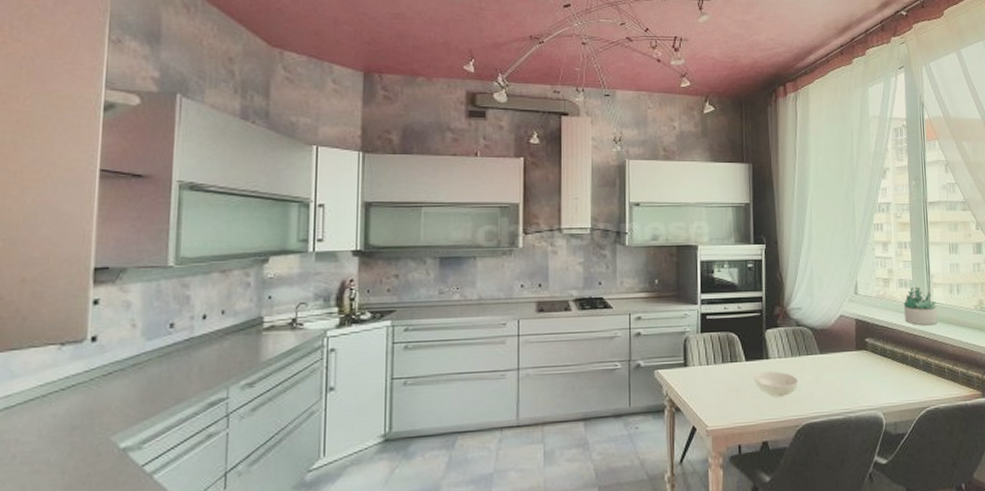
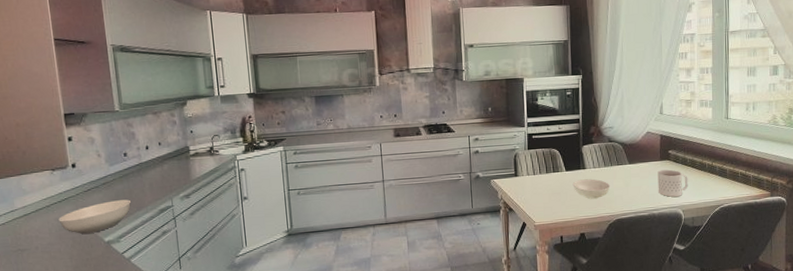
bowl: none [56,388,170,438] -> present [58,199,132,235]
mug: none [853,361,889,397] -> present [657,169,688,198]
succulent plant: present [903,286,938,326] -> none [703,106,734,139]

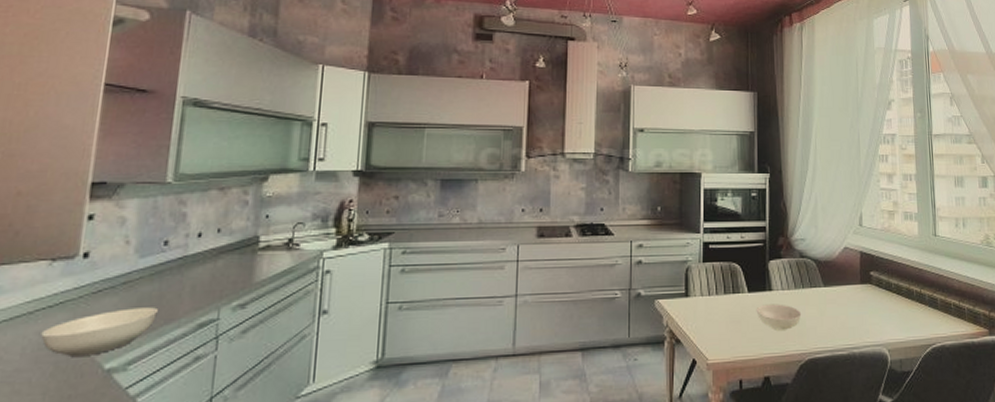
mug: present [657,169,688,198] -> none [857,296,894,333]

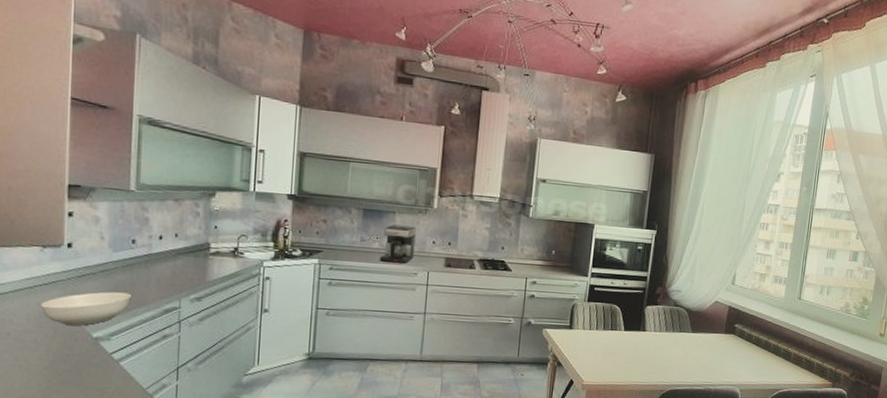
coffee maker: none [460,194,503,239] -> present [379,224,416,264]
bowl: present [756,304,802,332] -> none [629,342,669,366]

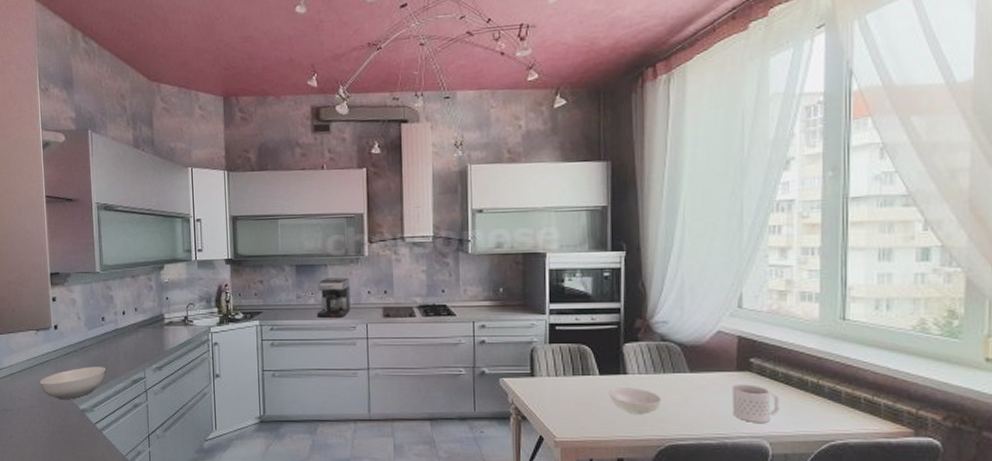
bowl: none [629,342,669,366] -> present [608,388,662,416]
mug: none [718,343,751,375] -> present [732,384,780,424]

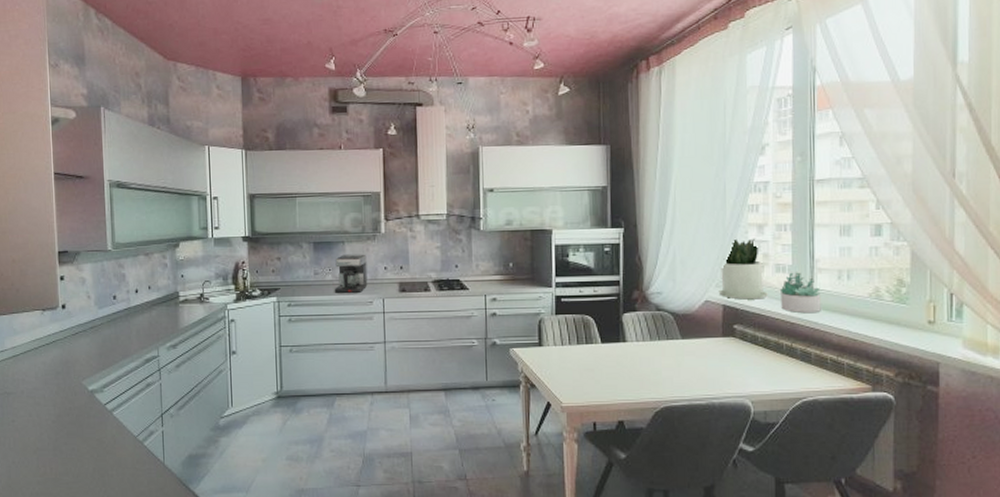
bowl: present [39,367,107,400] -> none [45,346,118,381]
bowl: present [608,388,662,416] -> none [609,354,657,380]
mug: present [732,384,780,424] -> none [718,348,759,385]
planter: none [733,262,791,331] -> present [718,238,768,300]
succulent plant: none [804,301,854,347] -> present [779,272,821,314]

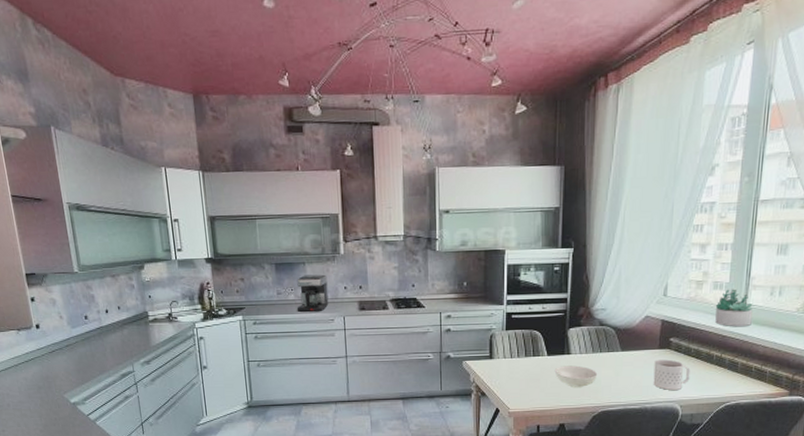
bowl: none [609,354,657,380] -> present [554,365,598,388]
planter: present [718,238,768,300] -> none [658,257,704,315]
mug: none [718,348,759,385] -> present [653,359,691,391]

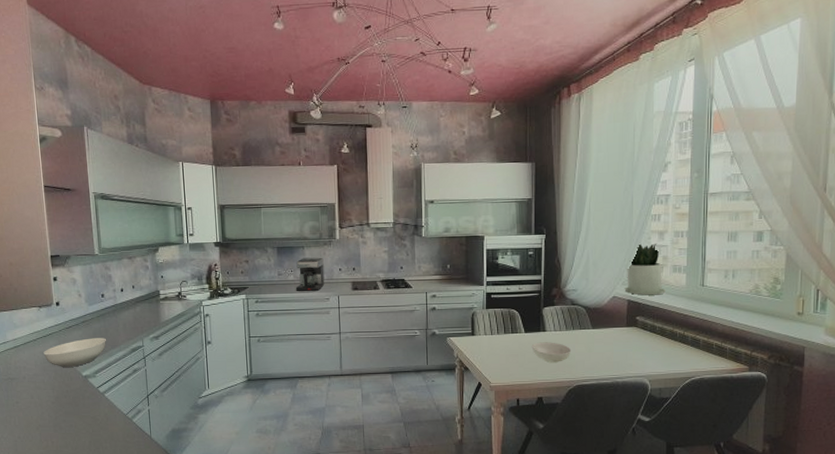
bowl: none [26,363,94,395] -> present [43,338,107,368]
mug: present [653,359,691,391] -> none [623,336,657,366]
planter: none [658,257,704,315] -> present [624,243,666,296]
succulent plant: present [715,289,753,327] -> none [675,272,710,307]

